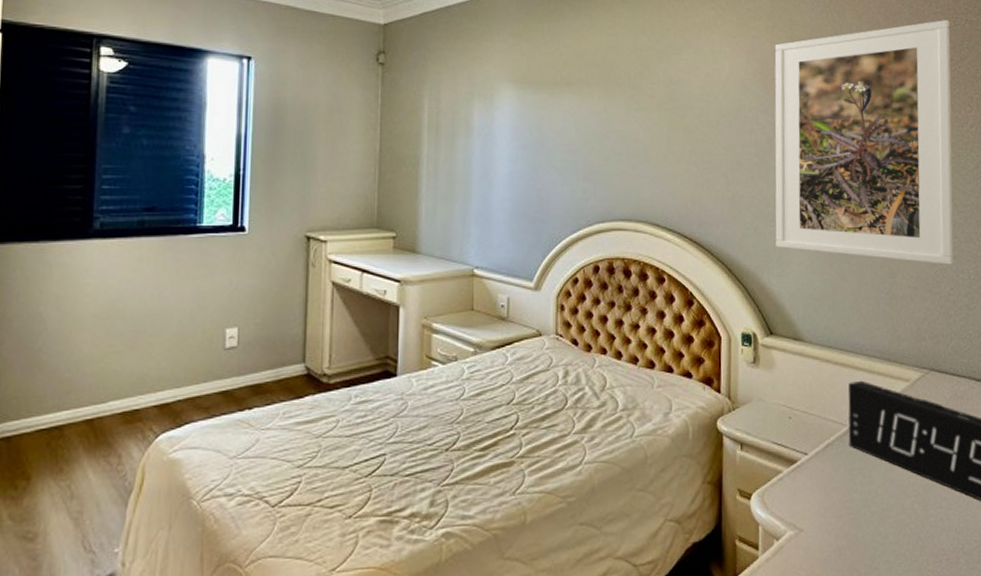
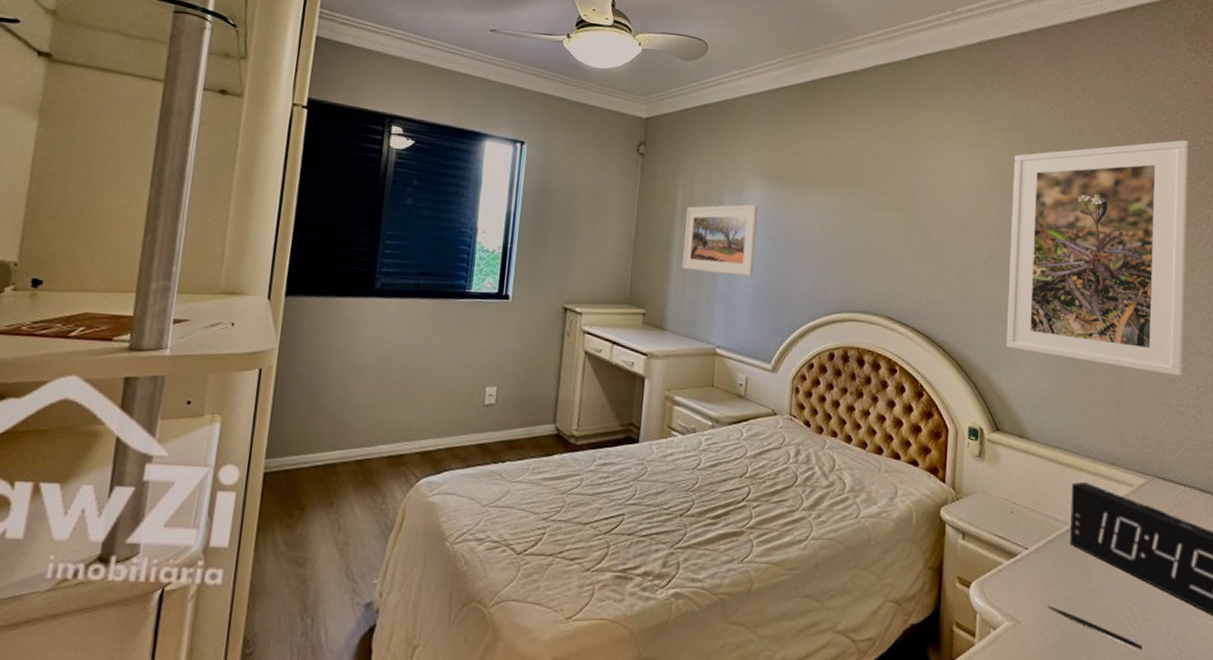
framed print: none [432,112,510,190] -> present [682,204,758,277]
pen: none [829,510,925,548] -> present [1047,605,1142,651]

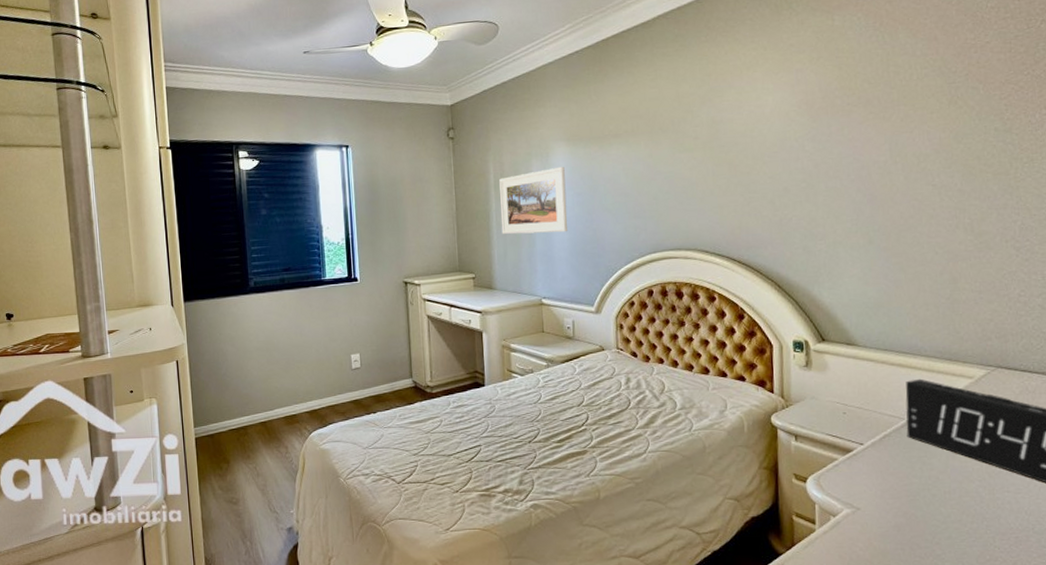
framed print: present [1006,140,1189,377] -> none [820,24,1026,268]
pen: present [1047,605,1142,651] -> none [887,492,991,527]

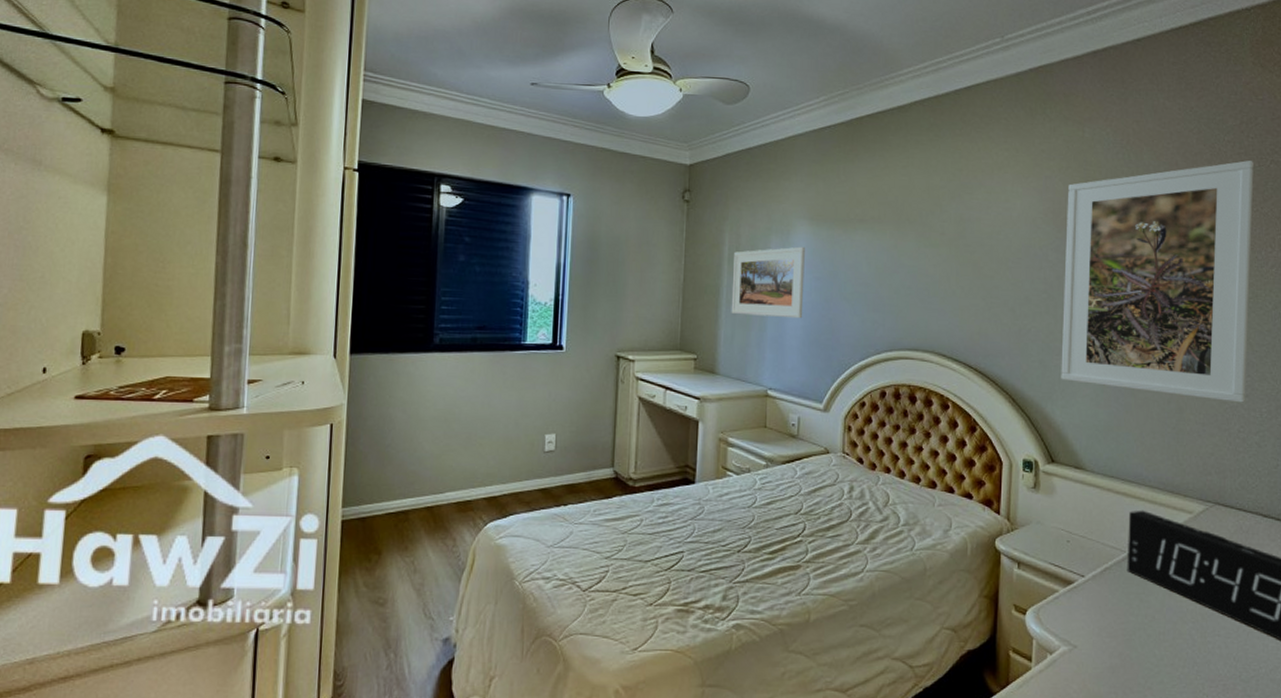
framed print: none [820,24,1026,268] -> present [1061,160,1254,403]

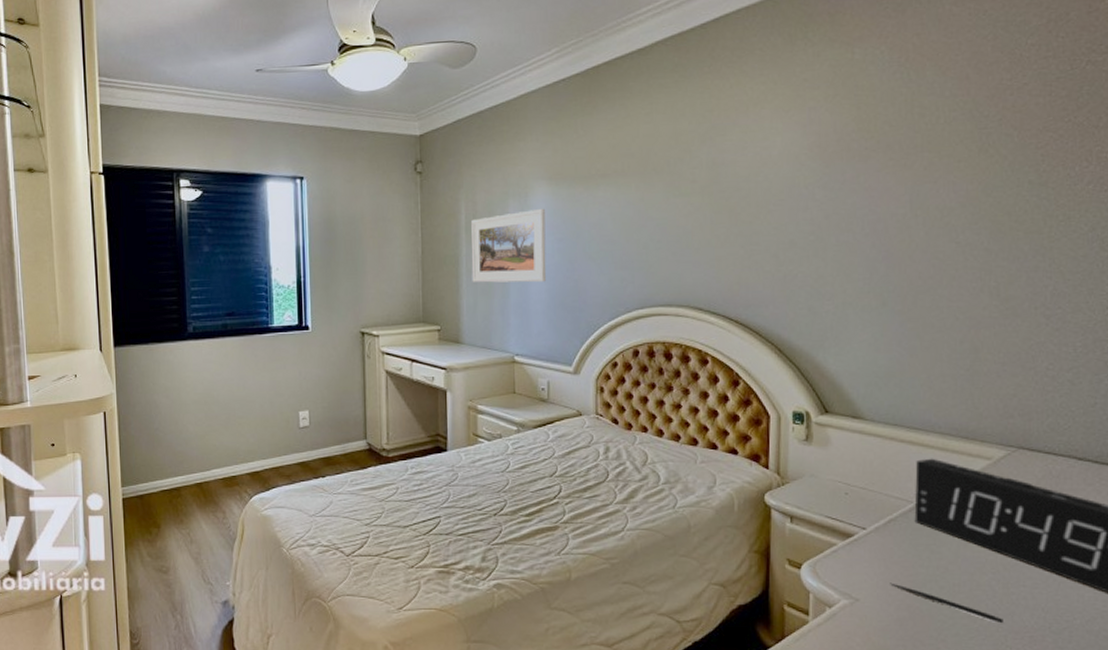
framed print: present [1061,160,1254,403] -> none [833,64,1065,338]
pen: none [1104,630,1201,672] -> present [890,583,1004,624]

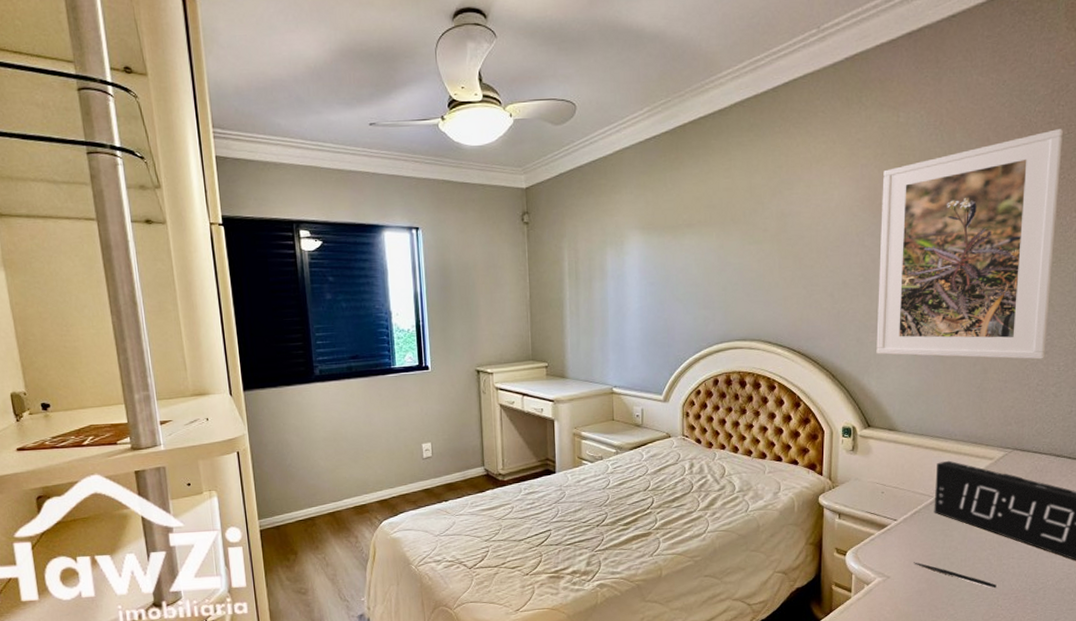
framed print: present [471,208,547,283] -> none [574,255,640,323]
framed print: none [833,64,1065,338] -> present [876,129,1063,360]

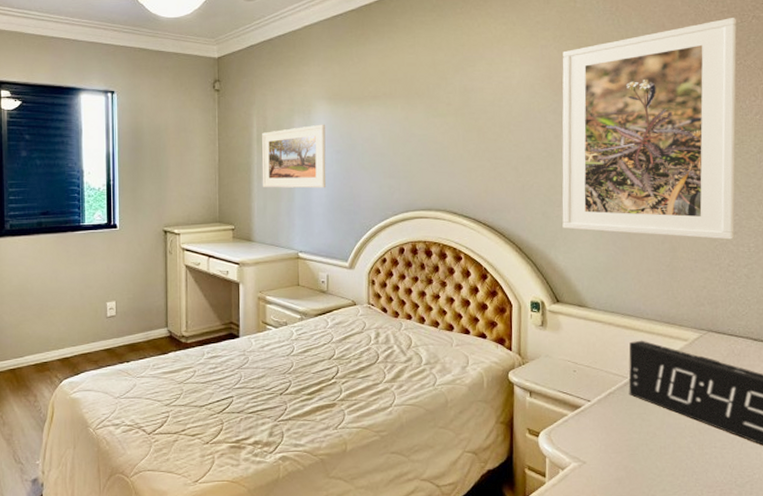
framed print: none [574,255,640,323] -> present [262,124,326,189]
pen: present [914,562,997,589] -> none [610,447,700,480]

